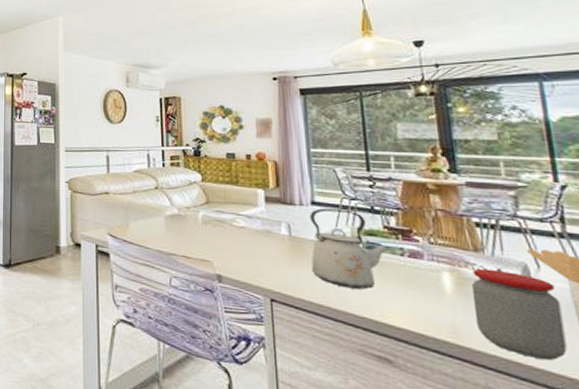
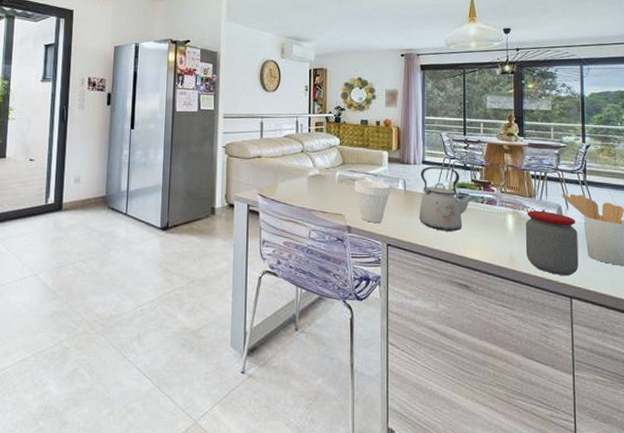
cup: none [223,222,271,273] -> present [354,180,391,223]

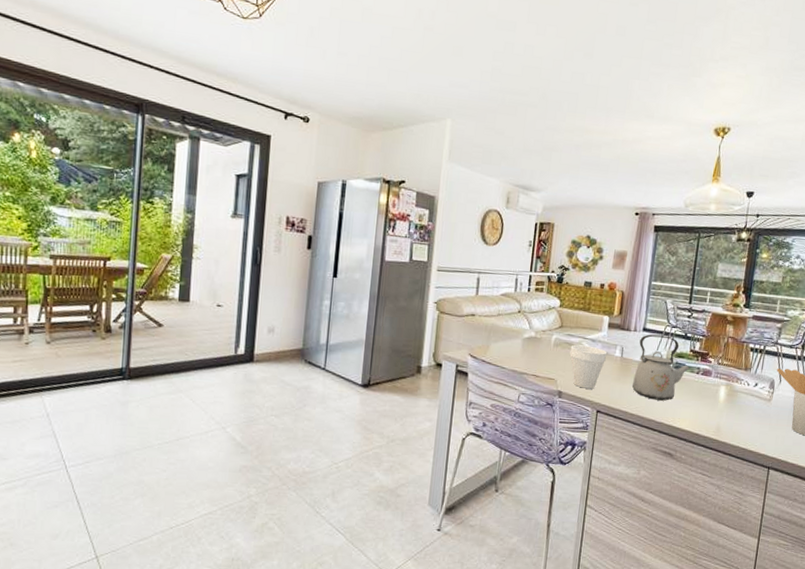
jar: present [525,210,579,275] -> none [732,383,786,447]

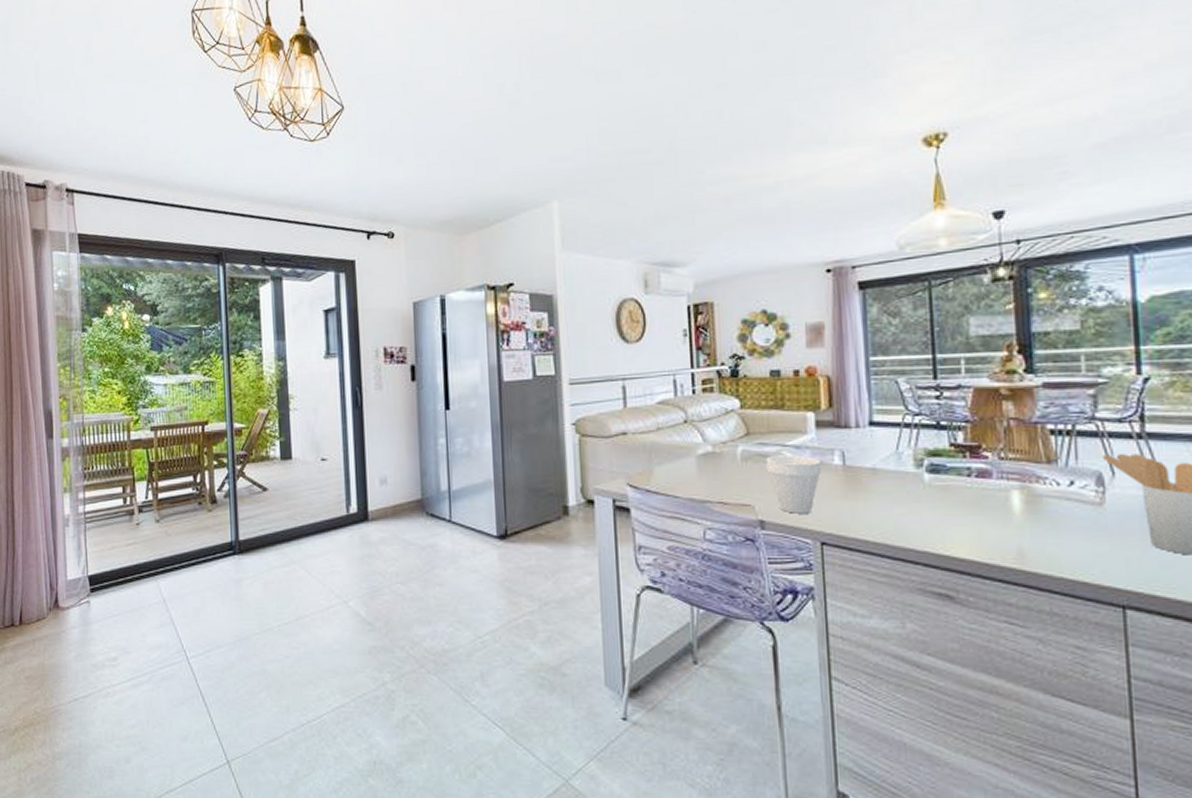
kettle: present [631,334,690,401] -> none [867,428,955,520]

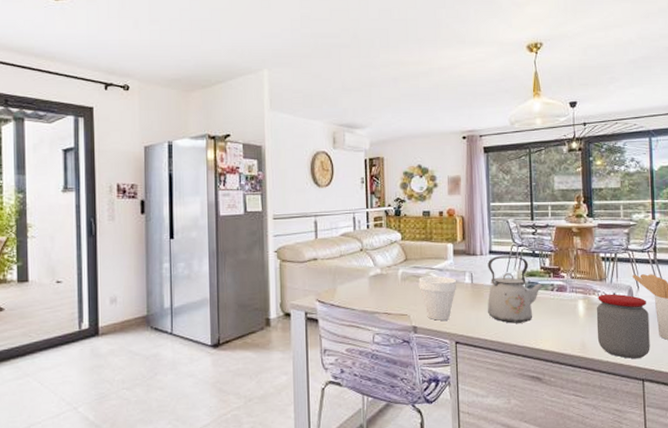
kettle: none [867,428,955,520] -> present [487,256,544,324]
jar: none [1041,482,1136,575] -> present [596,293,650,359]

